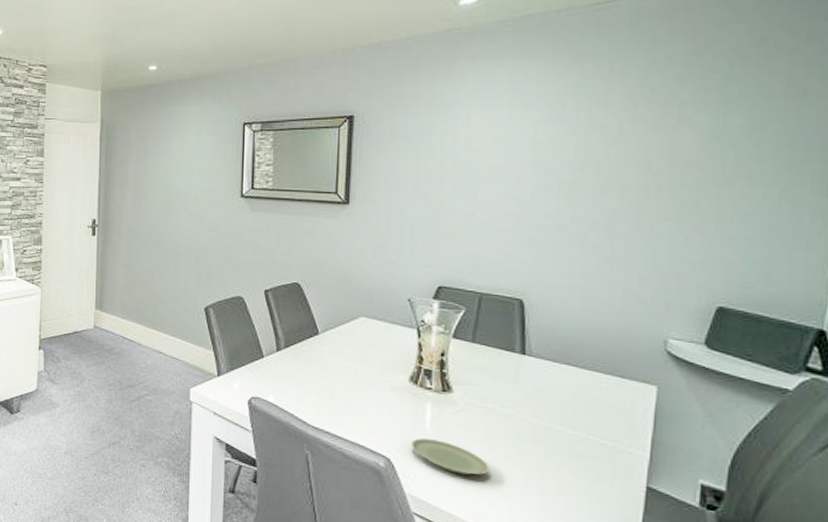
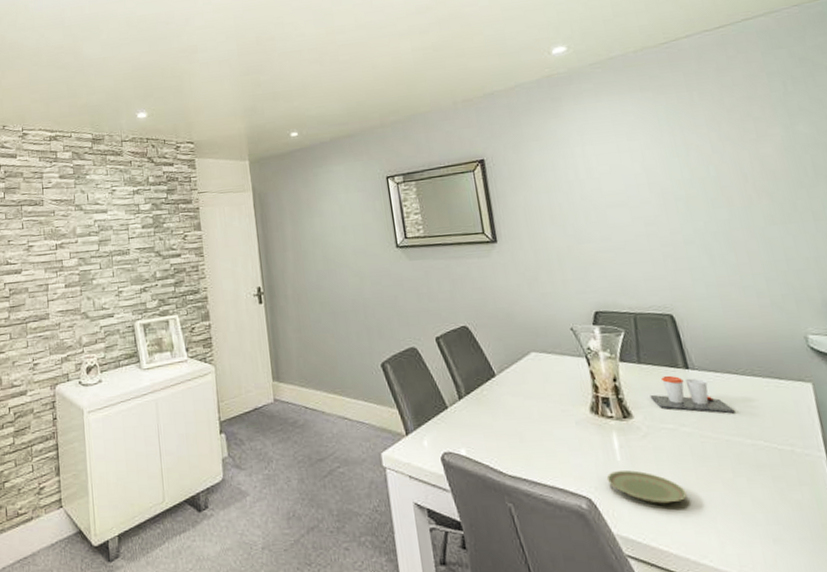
cup: none [476,357,564,404] -> present [650,375,735,414]

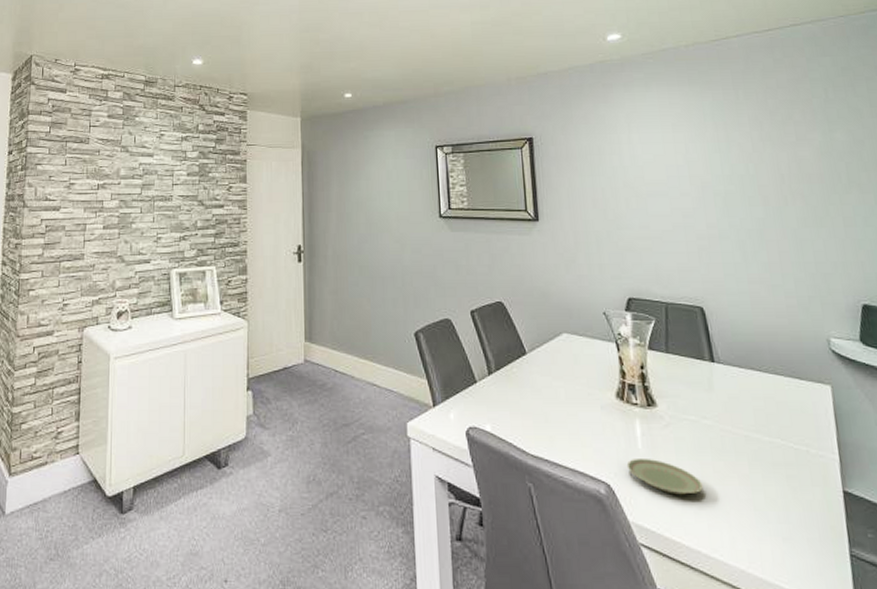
cup: present [650,375,735,414] -> none [675,367,756,410]

